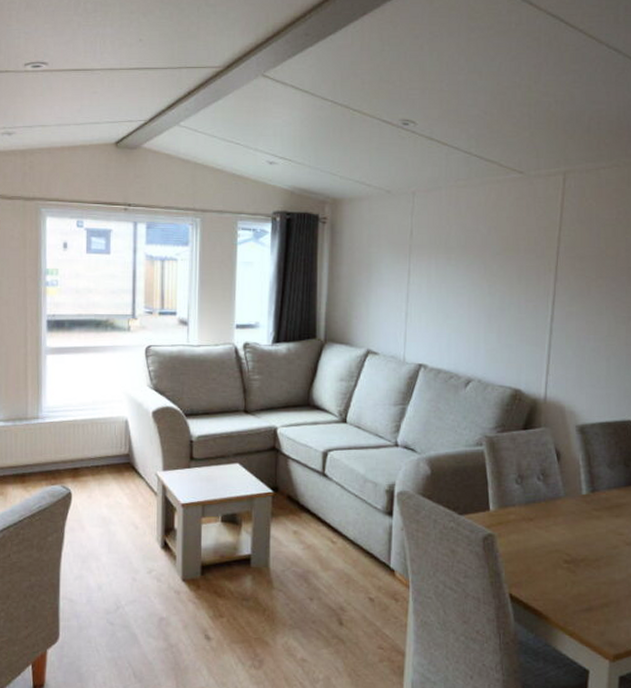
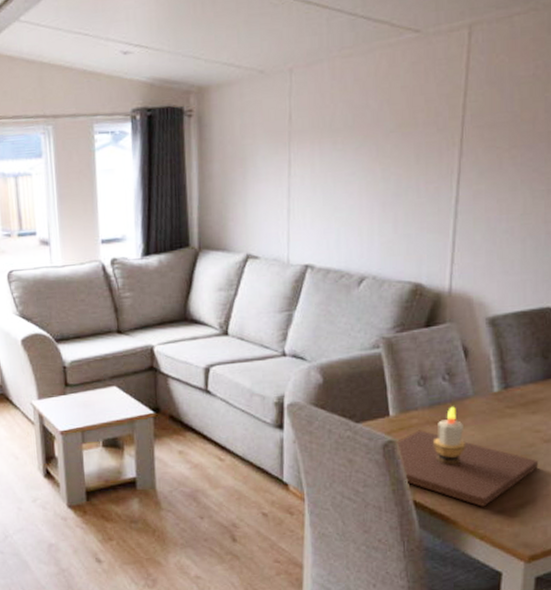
candle: none [495,505,621,604] -> present [396,406,538,507]

